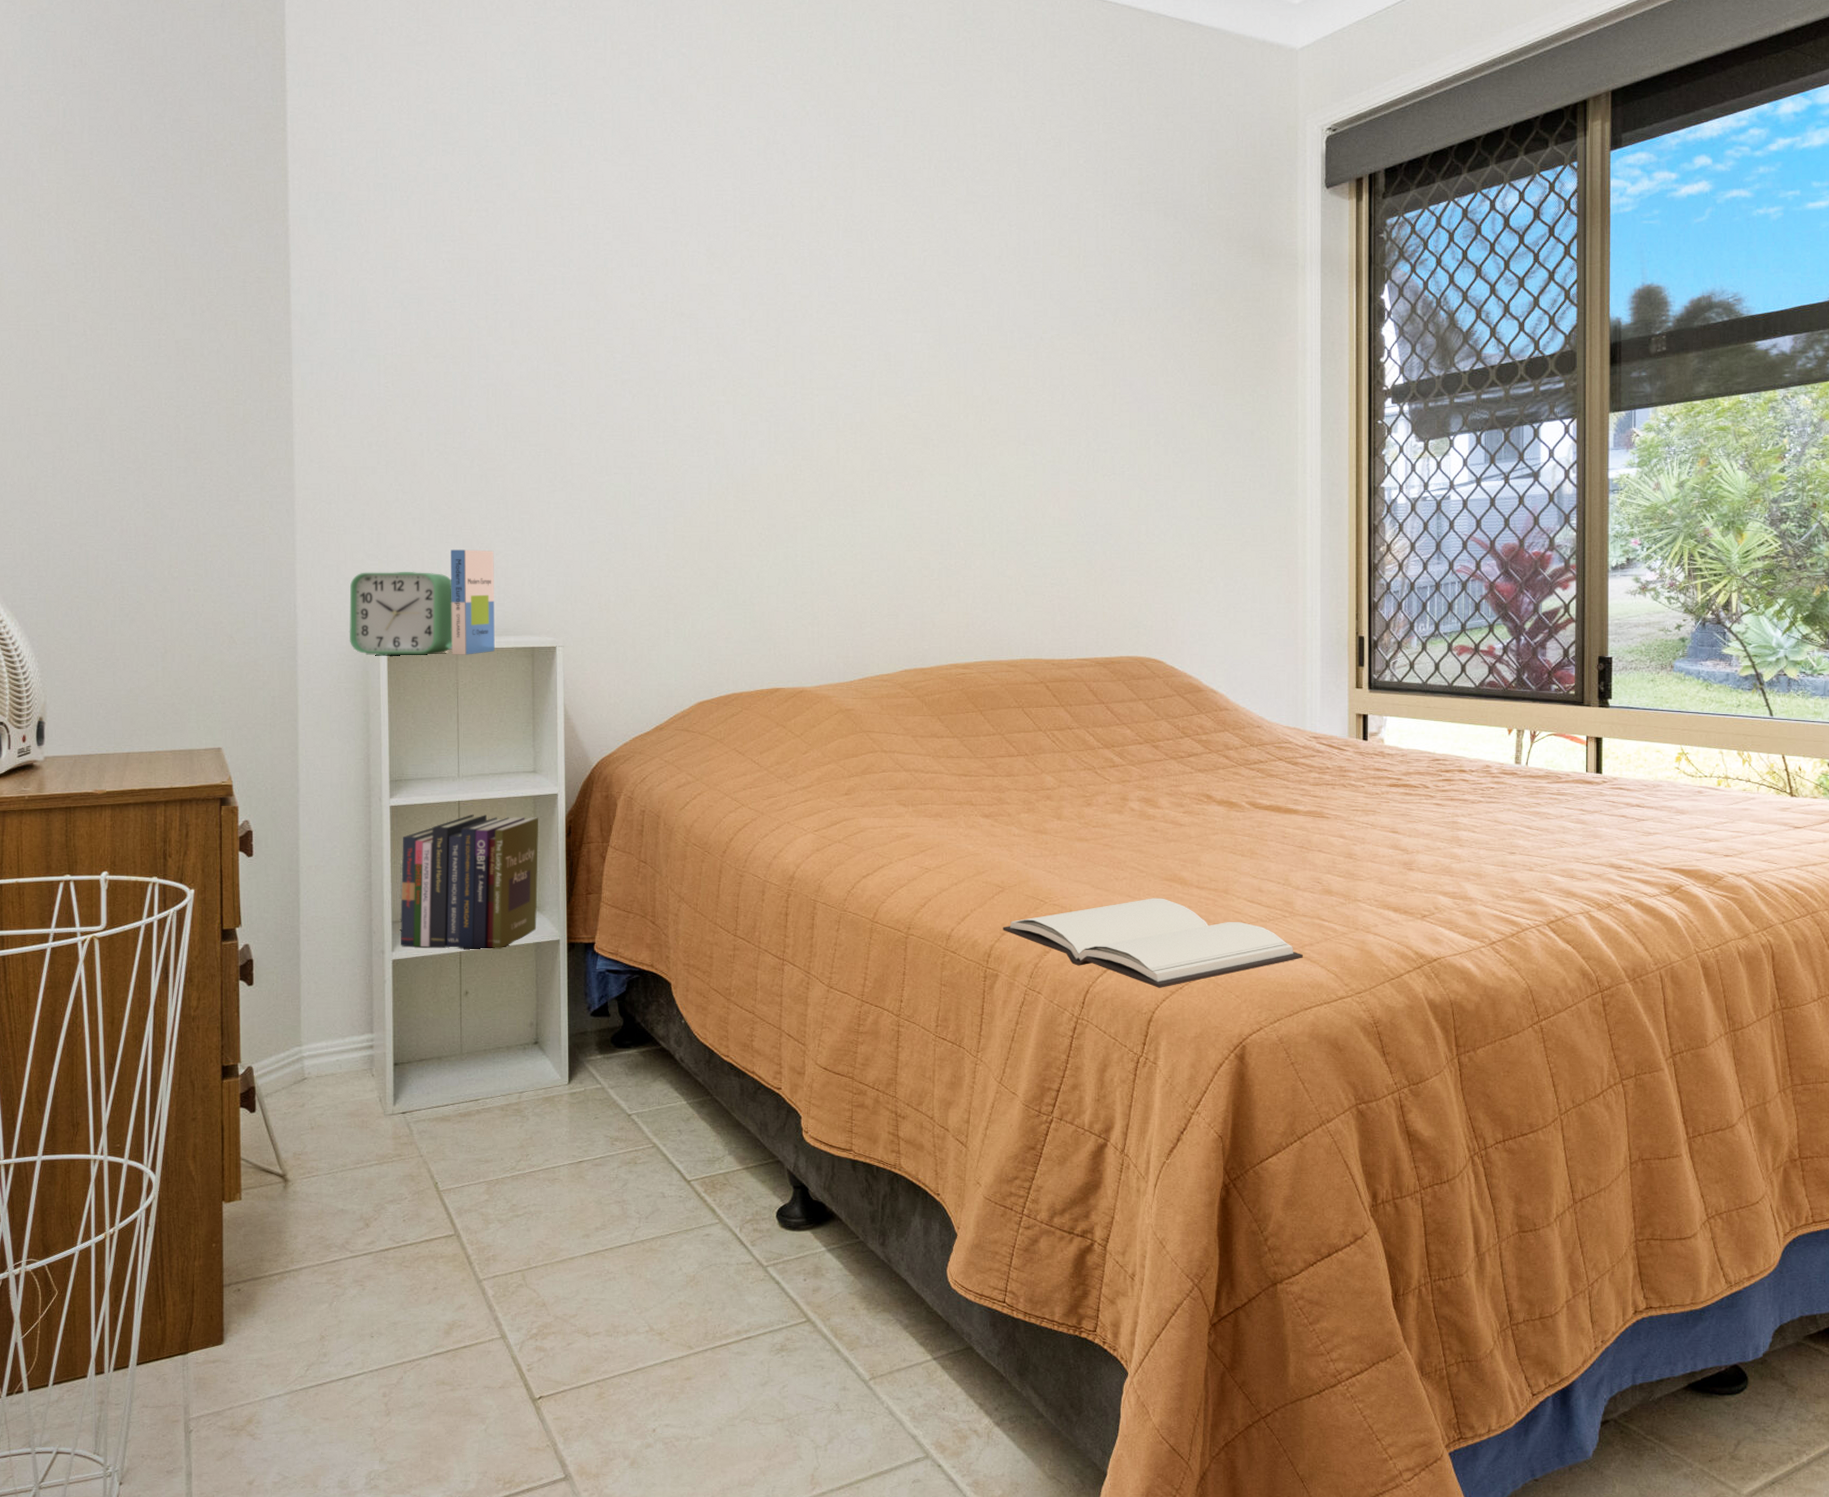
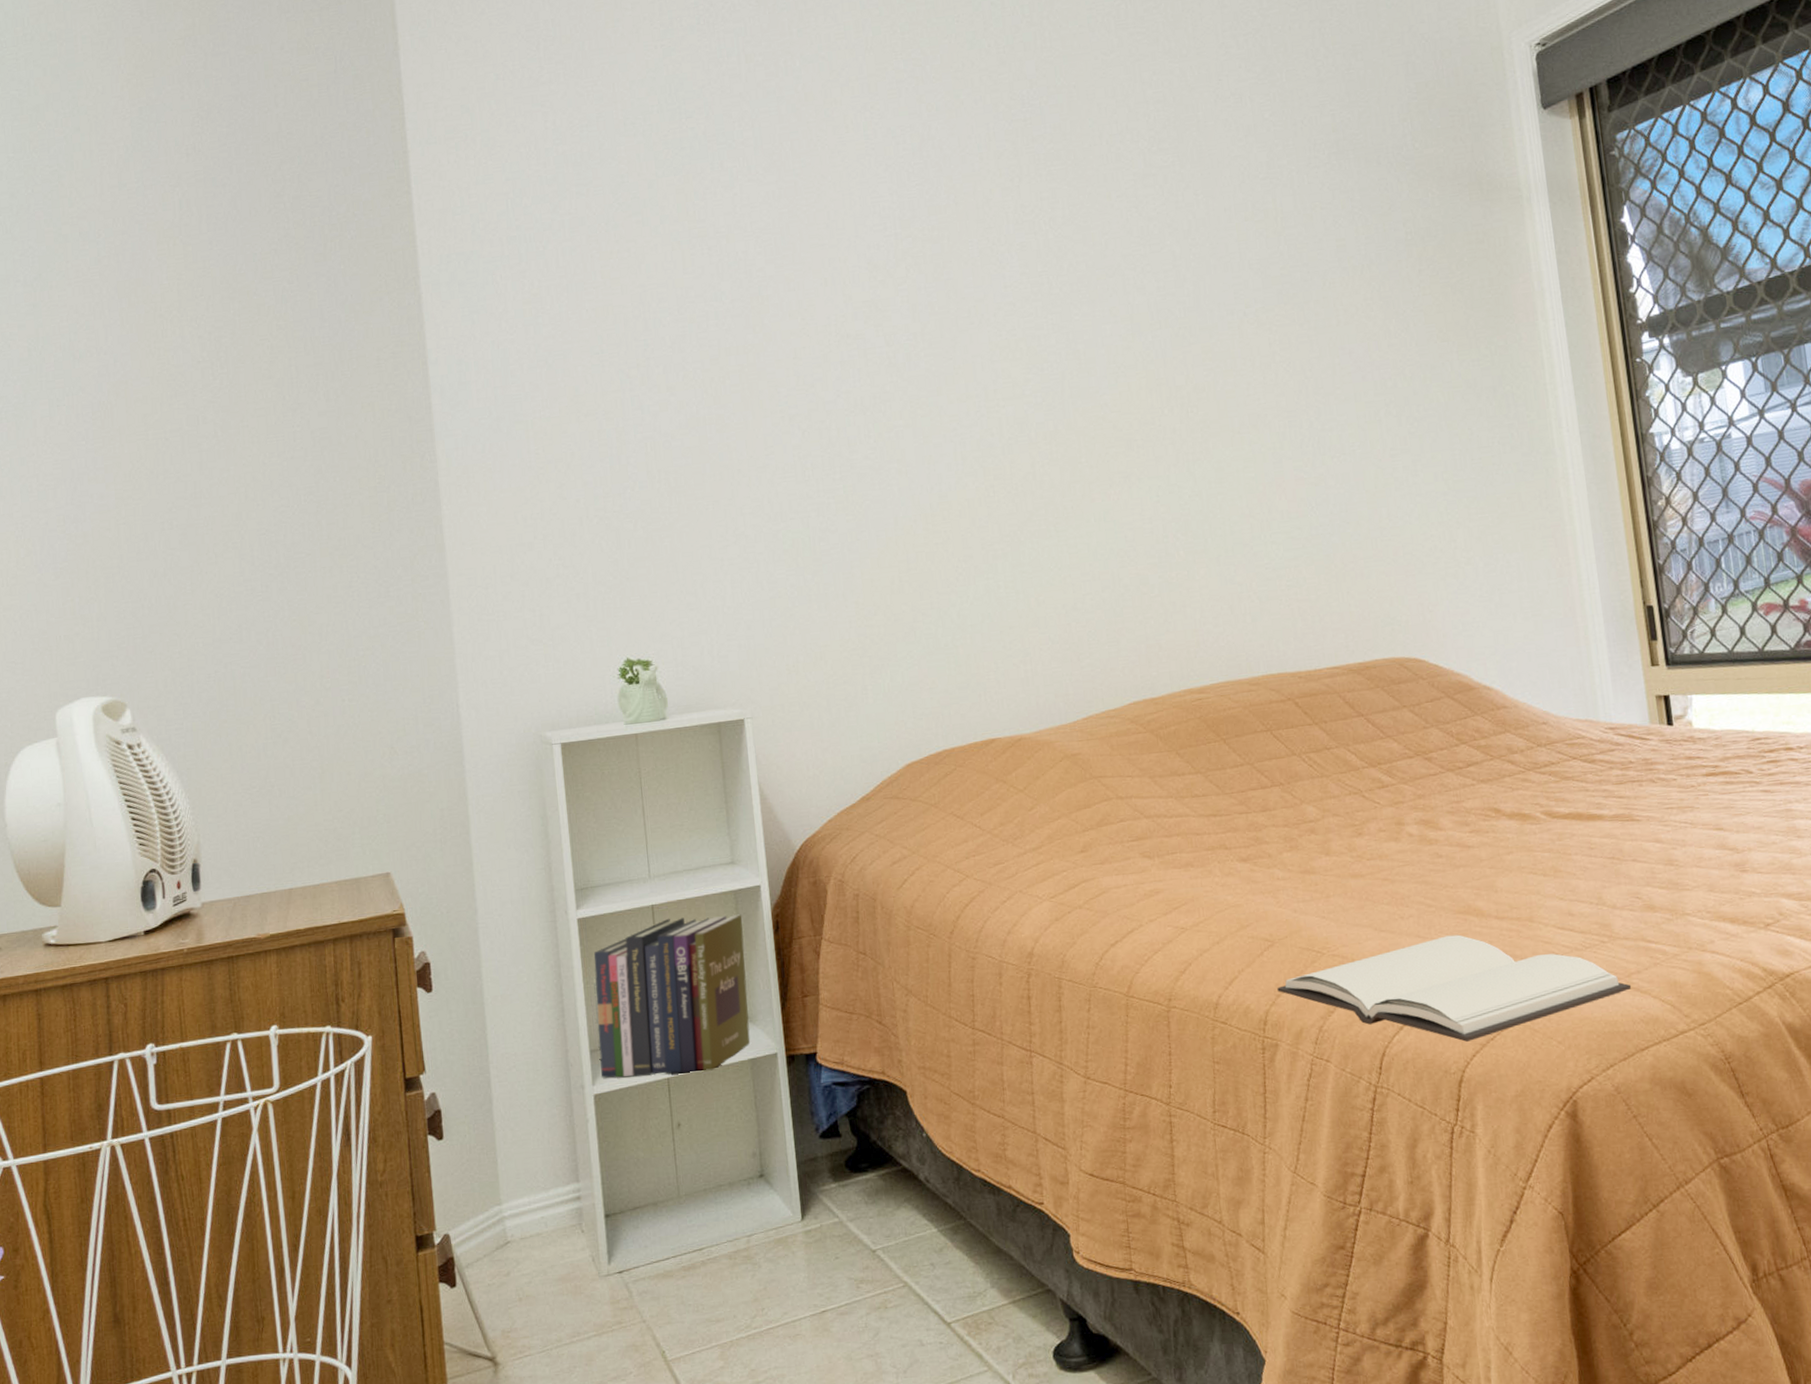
alarm clock: present [349,572,453,656] -> none [515,651,631,751]
book: present [451,549,495,655] -> none [620,620,677,741]

